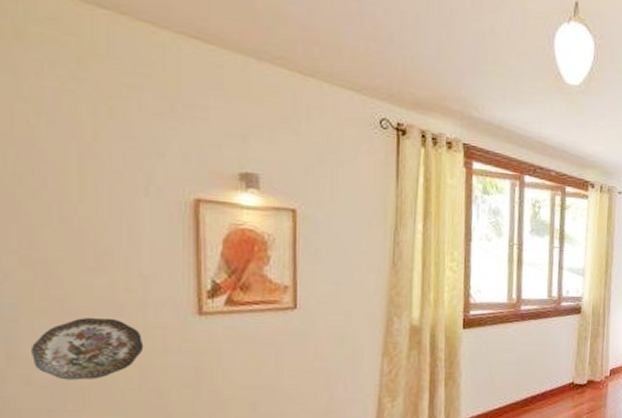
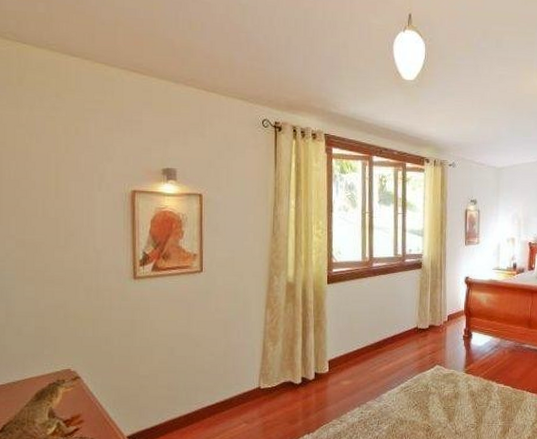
decorative plate: present [30,318,144,380] -> none [21,284,96,332]

